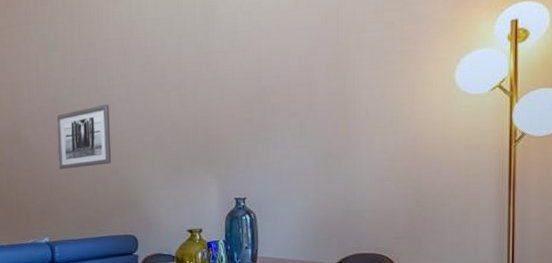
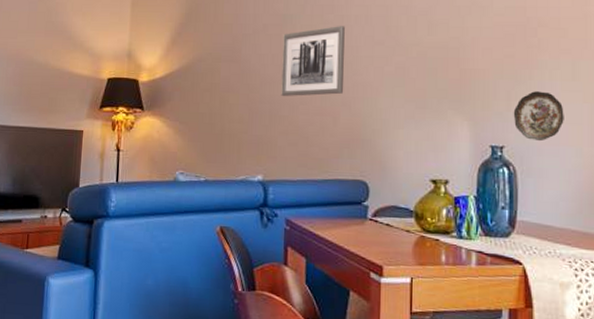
decorative plate: none [252,149,294,192] -> present [513,91,564,142]

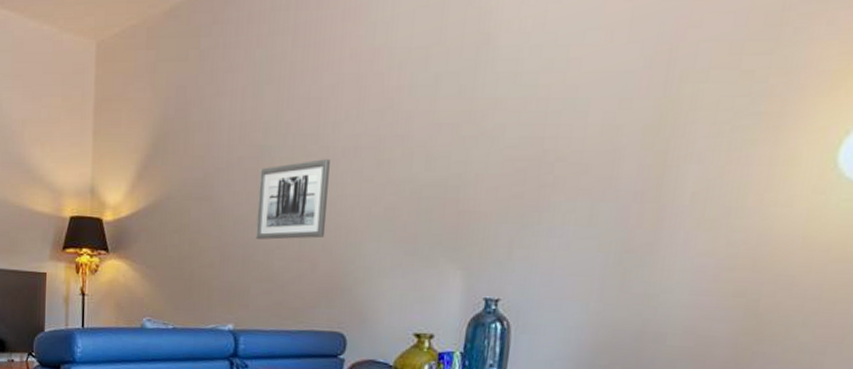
decorative plate: present [513,91,564,142] -> none [514,238,574,295]

